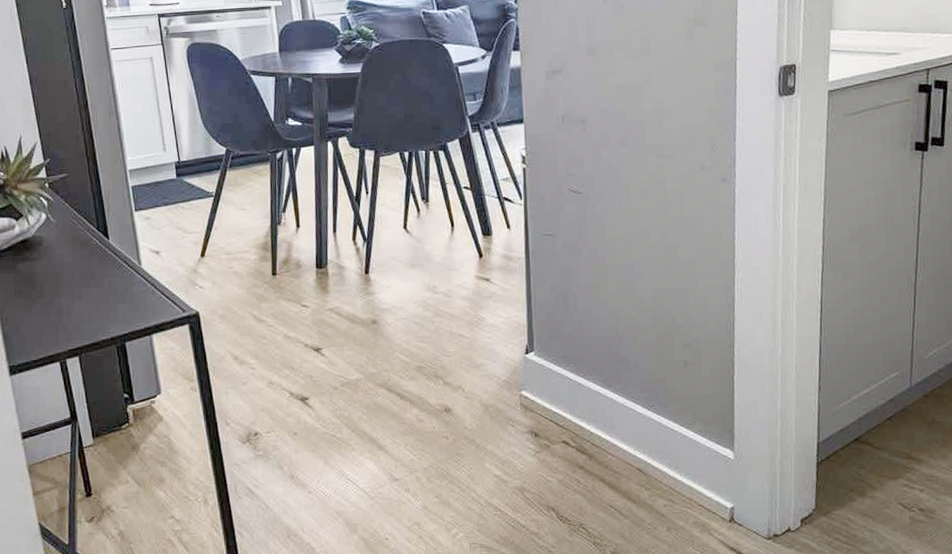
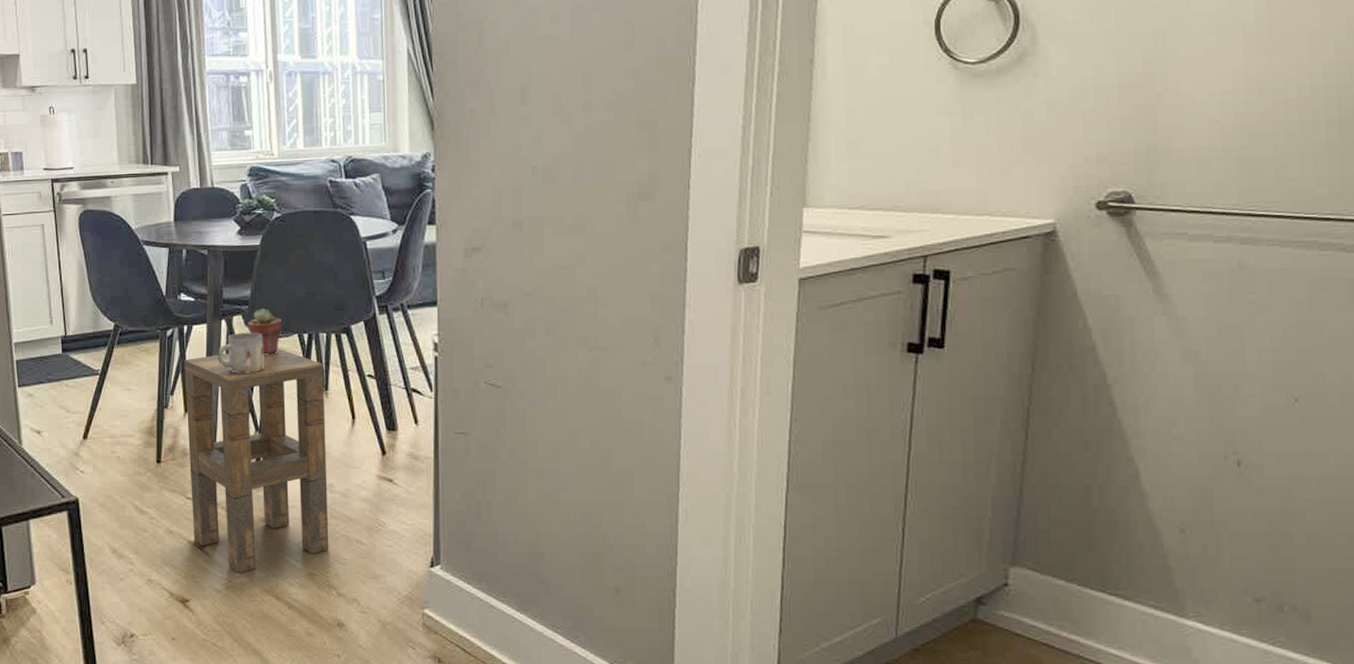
side table: none [294,166,435,371] -> present [184,348,329,573]
mug: none [326,152,369,190] -> present [218,332,264,373]
potted succulent: none [352,130,385,172] -> present [247,309,283,355]

